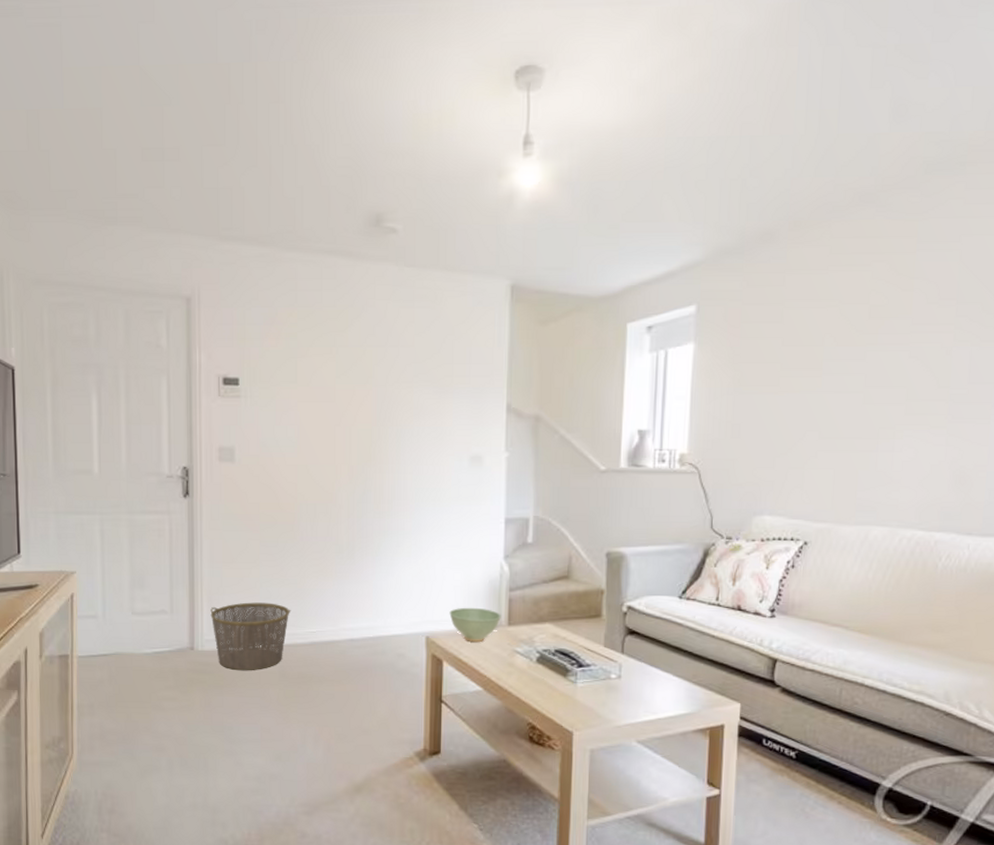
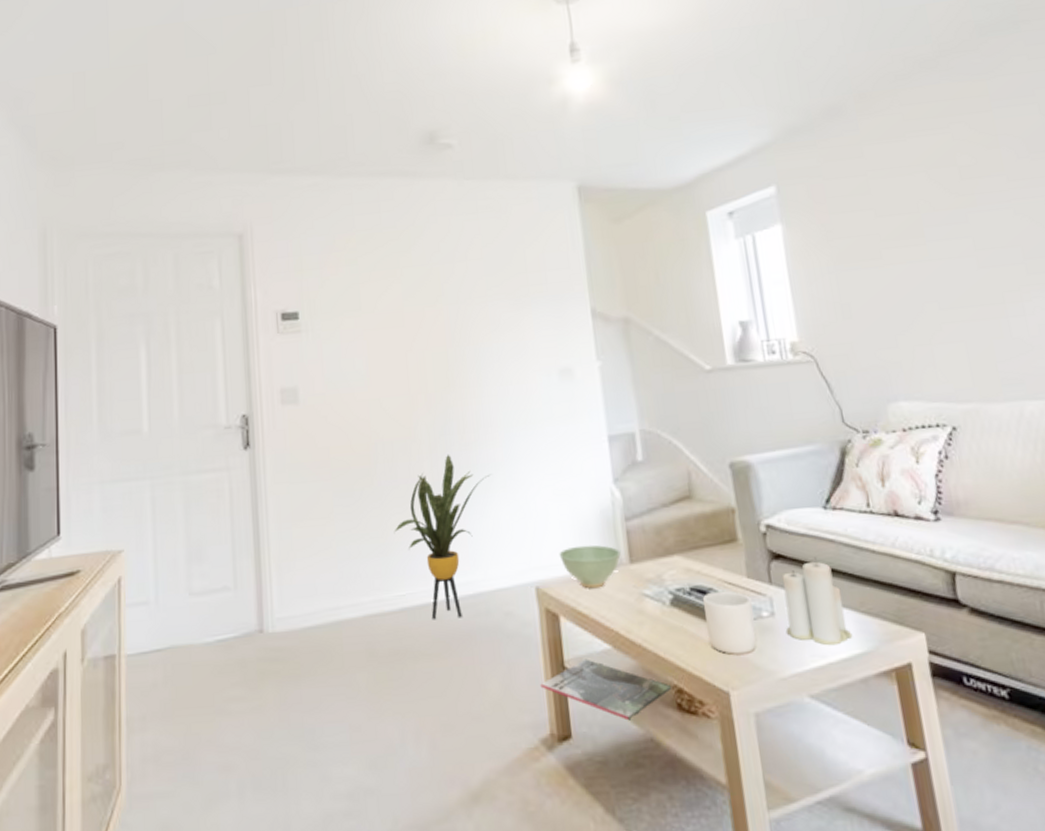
basket: present [210,602,291,671] -> none [280,564,375,654]
house plant: none [310,519,400,655] -> present [394,454,492,619]
magazine: none [420,696,527,745] -> present [540,659,673,721]
mug: none [563,655,605,705] -> present [702,590,757,655]
candle: none [628,635,682,706] -> present [781,556,853,646]

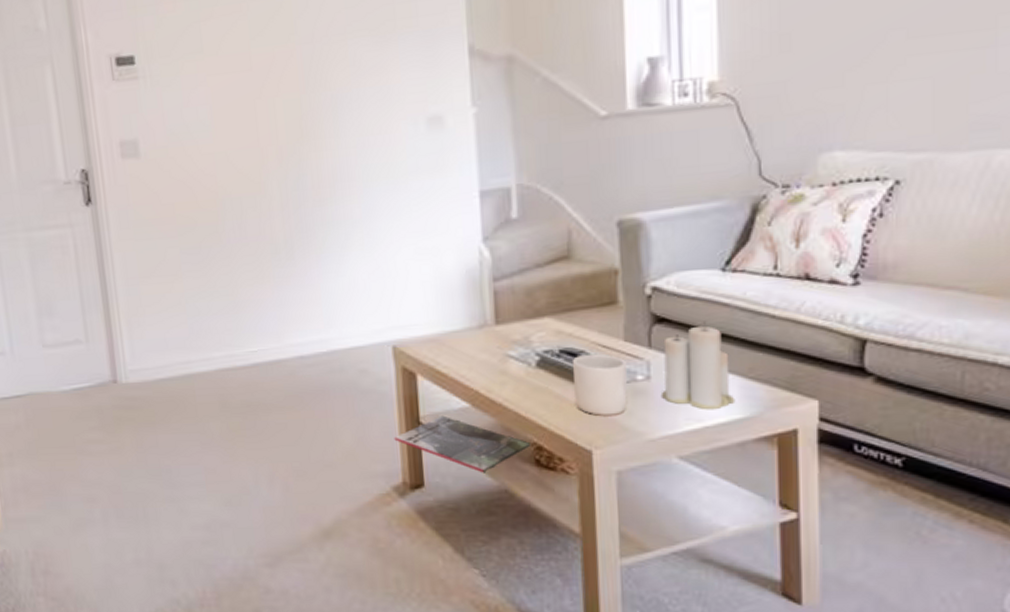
house plant: present [394,454,492,619] -> none [244,210,348,374]
bowl: present [559,545,621,589] -> none [419,305,486,349]

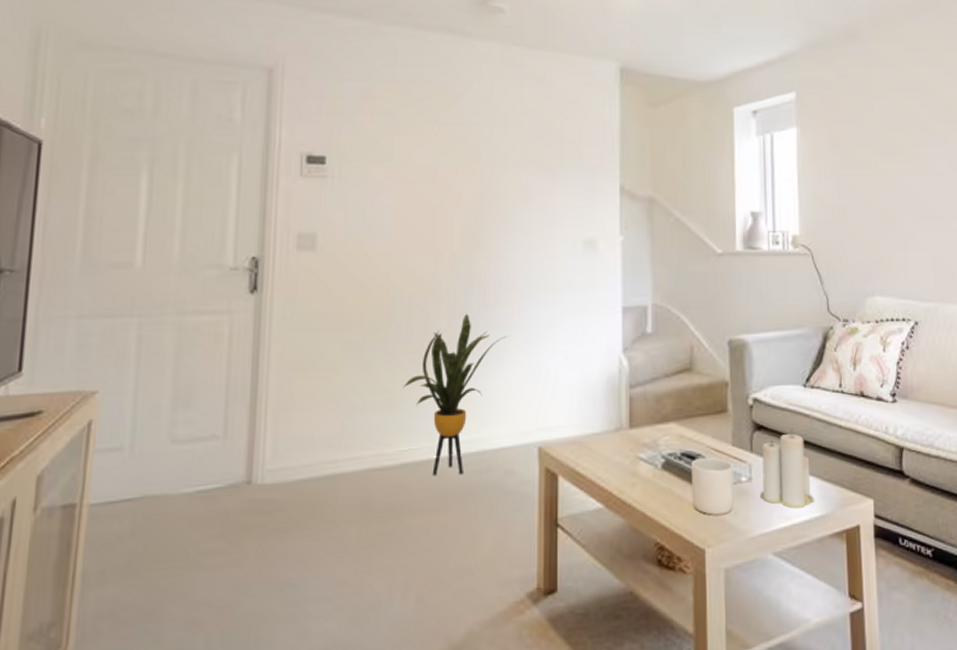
house plant: none [244,210,348,374] -> present [403,313,508,475]
magazine: present [394,415,532,473] -> none [532,517,655,576]

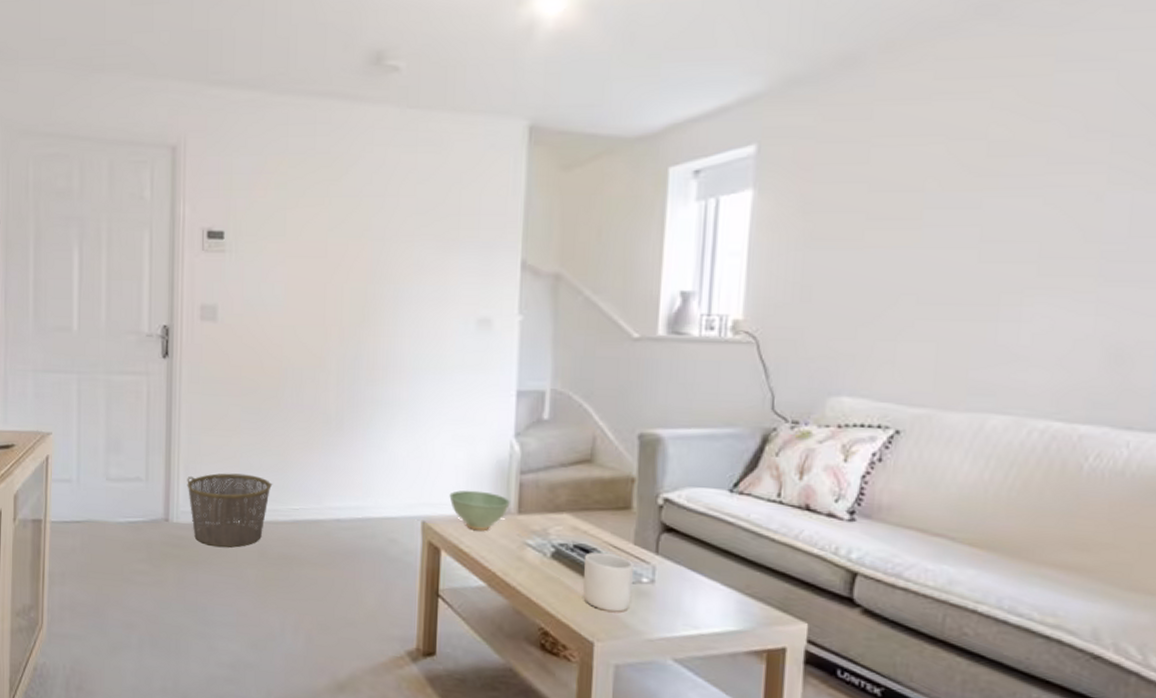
basket: none [276,417,379,507] -> present [187,473,273,548]
house plant: present [403,313,508,475] -> none [294,387,395,537]
bowl: none [564,409,622,451] -> present [449,490,510,531]
candle: present [761,429,815,509] -> none [664,535,731,620]

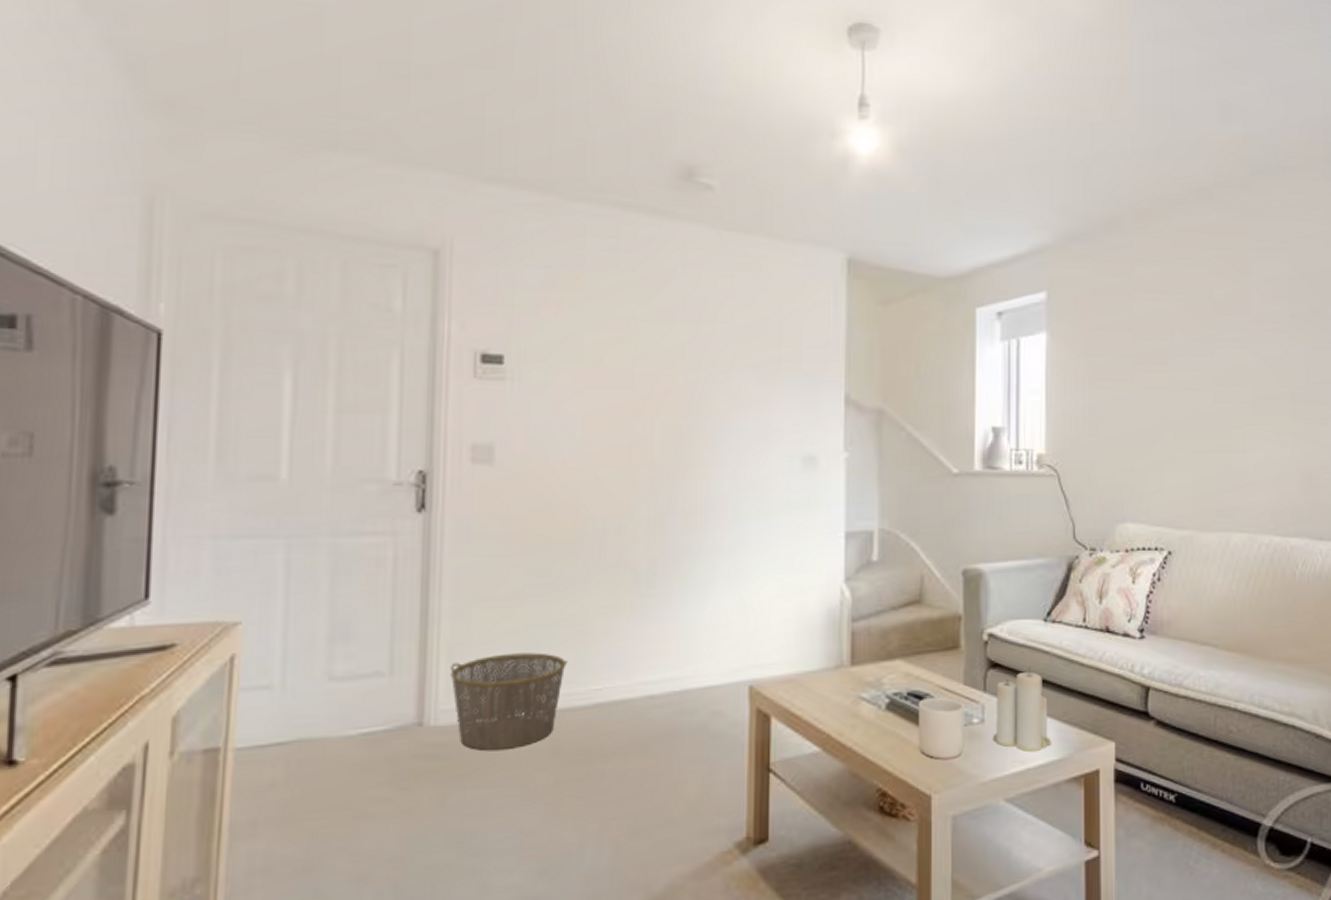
bowl: present [449,490,510,531] -> none [778,644,842,690]
candle: none [664,535,731,620] -> present [993,667,1052,752]

